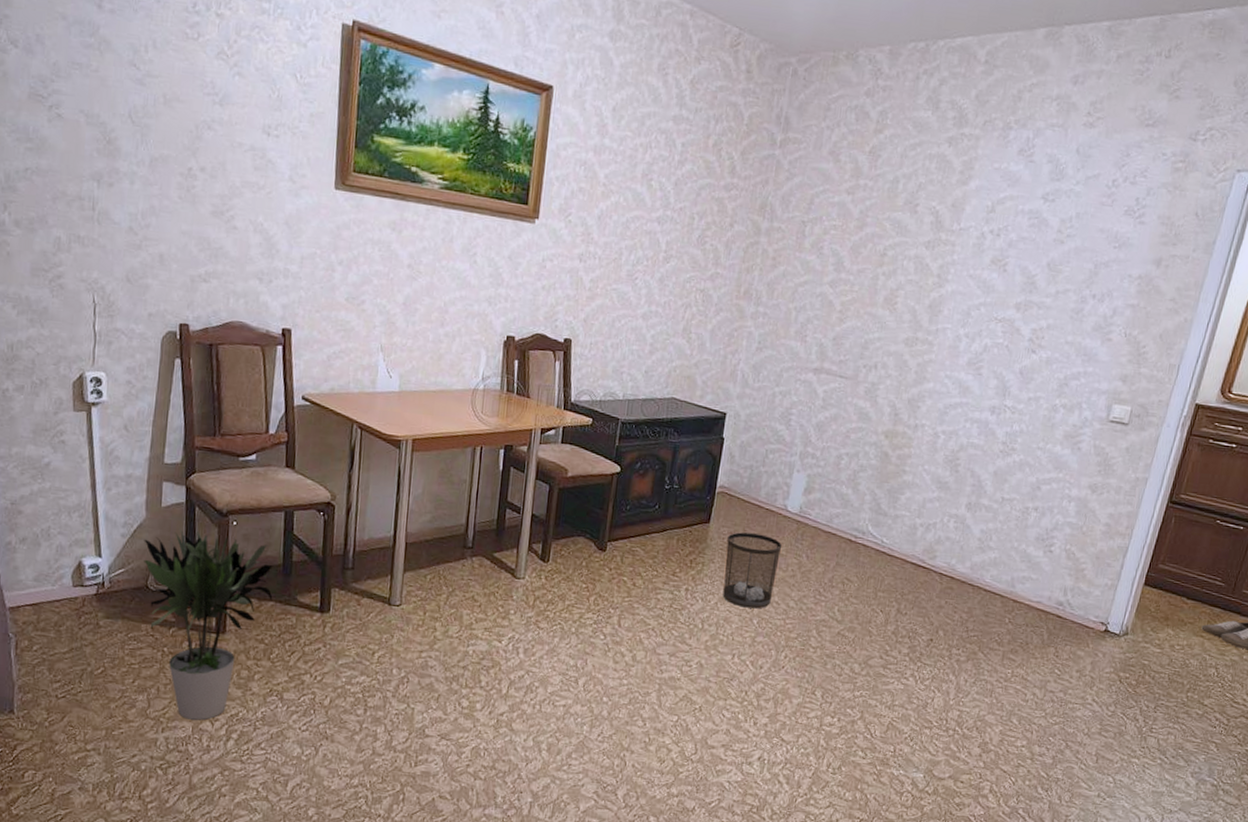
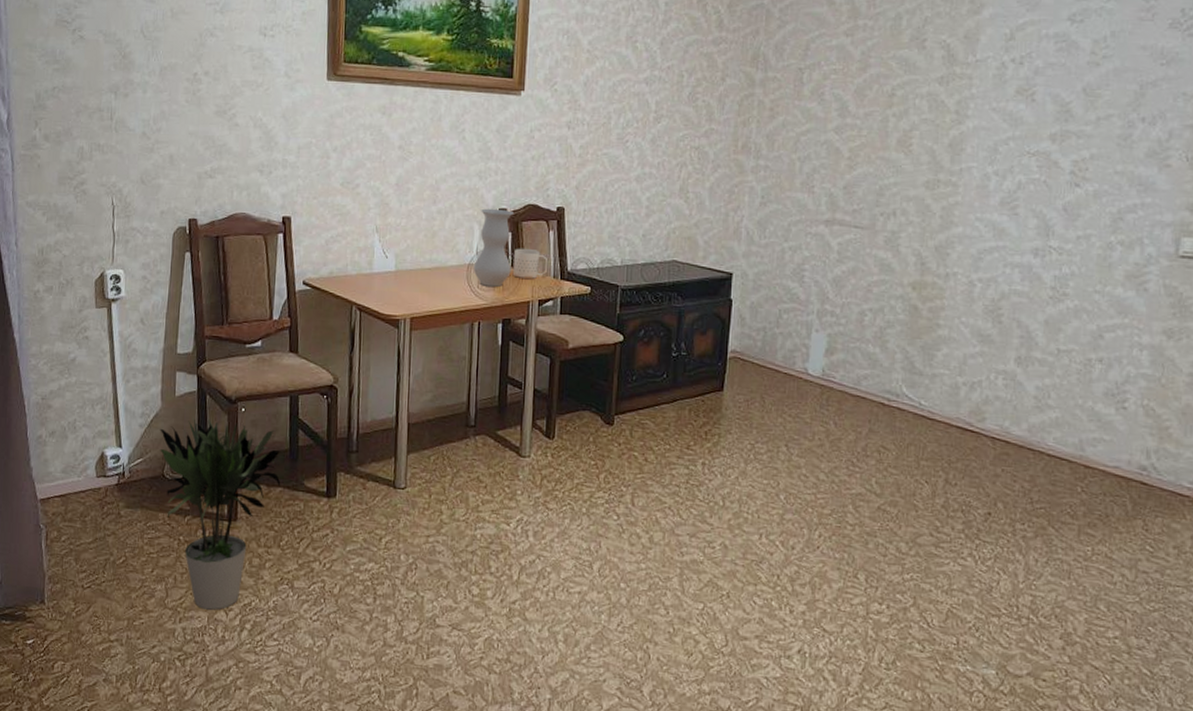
vase: none [478,334,521,413] -> present [473,208,514,287]
mug: none [517,376,553,408] -> present [512,248,549,279]
waste bin: present [723,532,783,609] -> none [743,399,806,483]

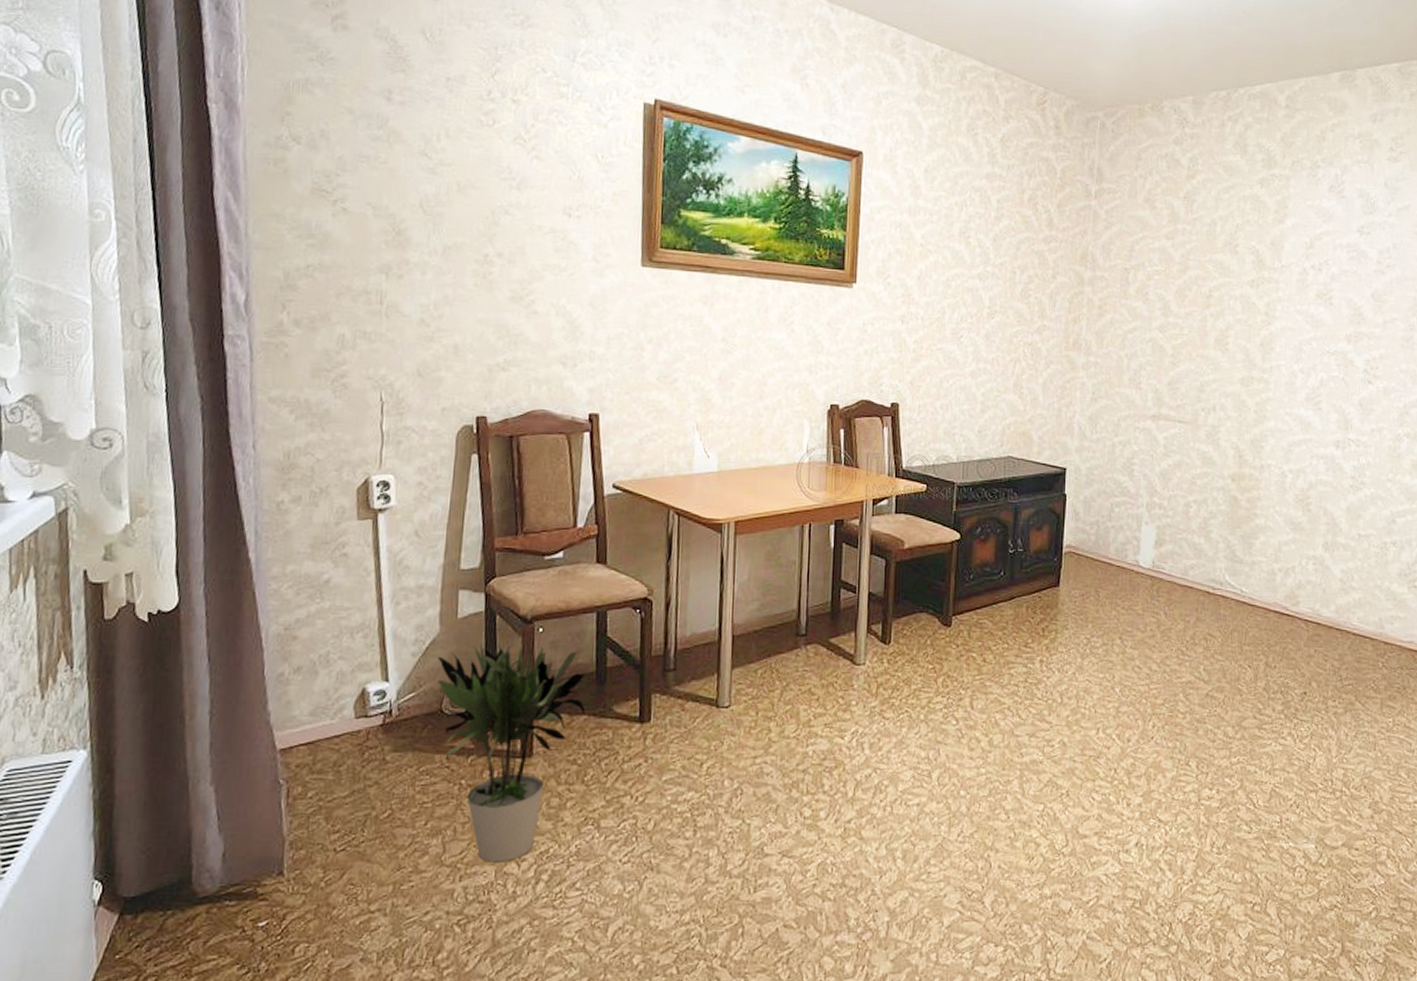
vase: present [473,208,514,287] -> none [803,404,846,486]
mug: present [512,248,549,279] -> none [845,445,883,477]

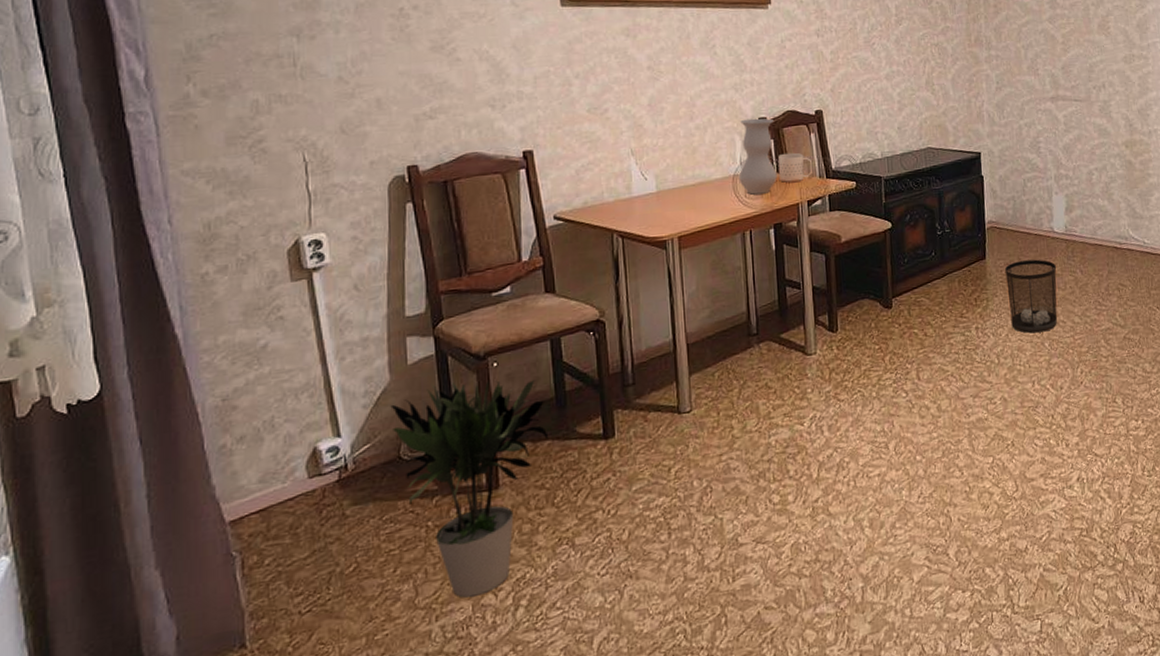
vase: none [803,404,846,486] -> present [738,118,777,195]
mug: none [845,445,883,477] -> present [778,152,813,182]
waste bin: none [1079,593,1138,676] -> present [1005,259,1058,334]

